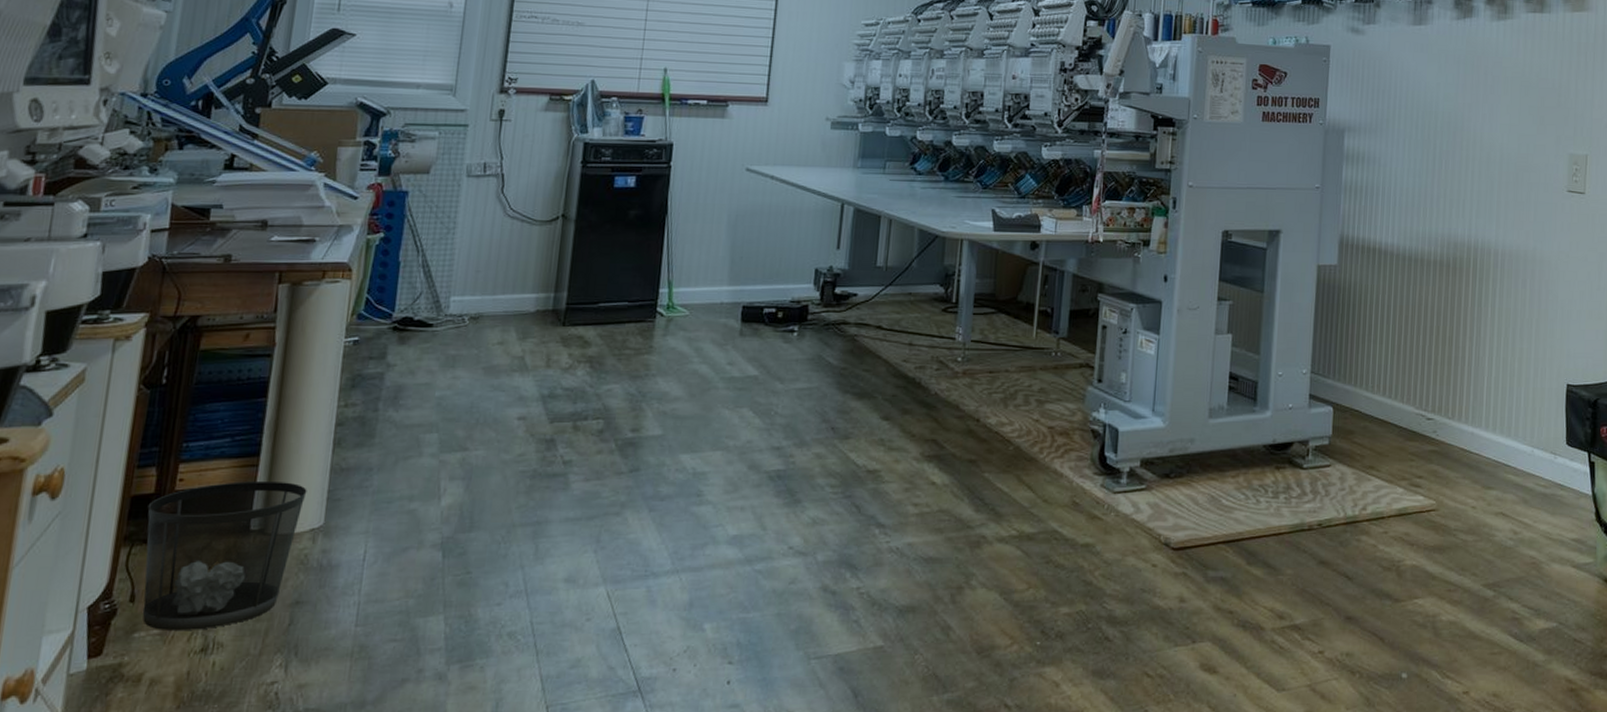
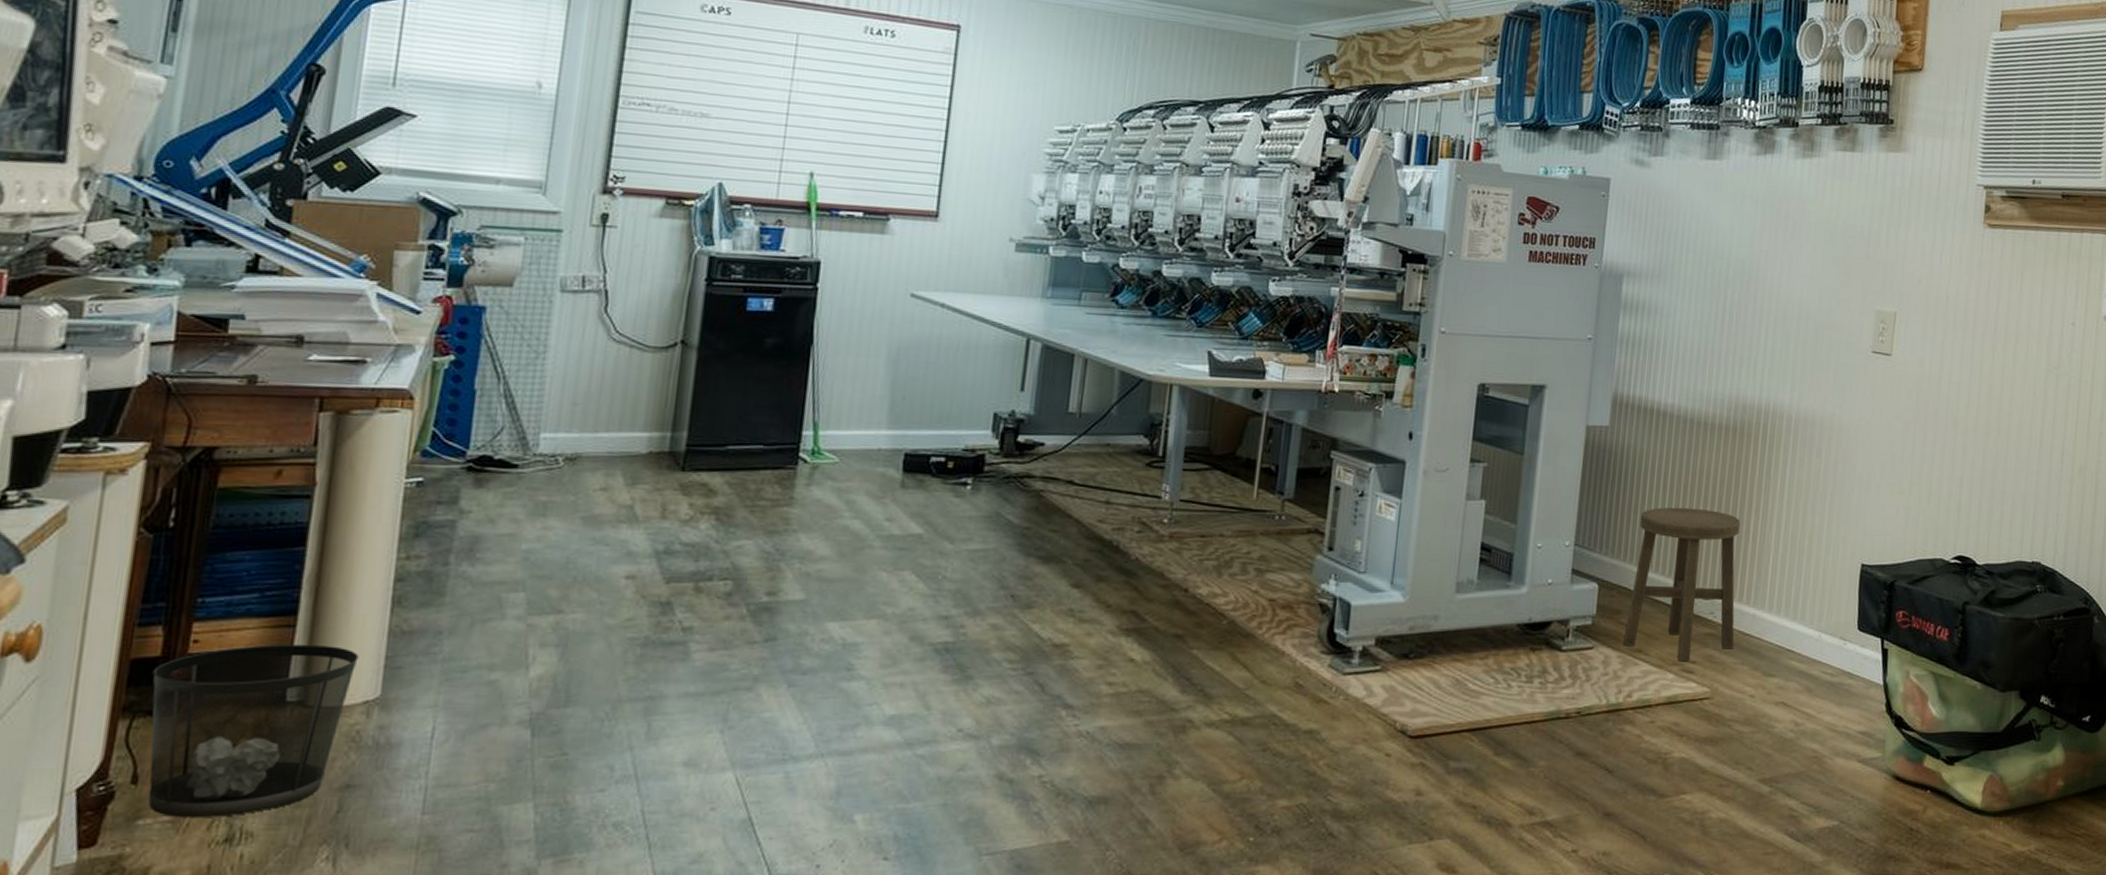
stool: none [1357,336,1457,477] -> present [1623,507,1741,662]

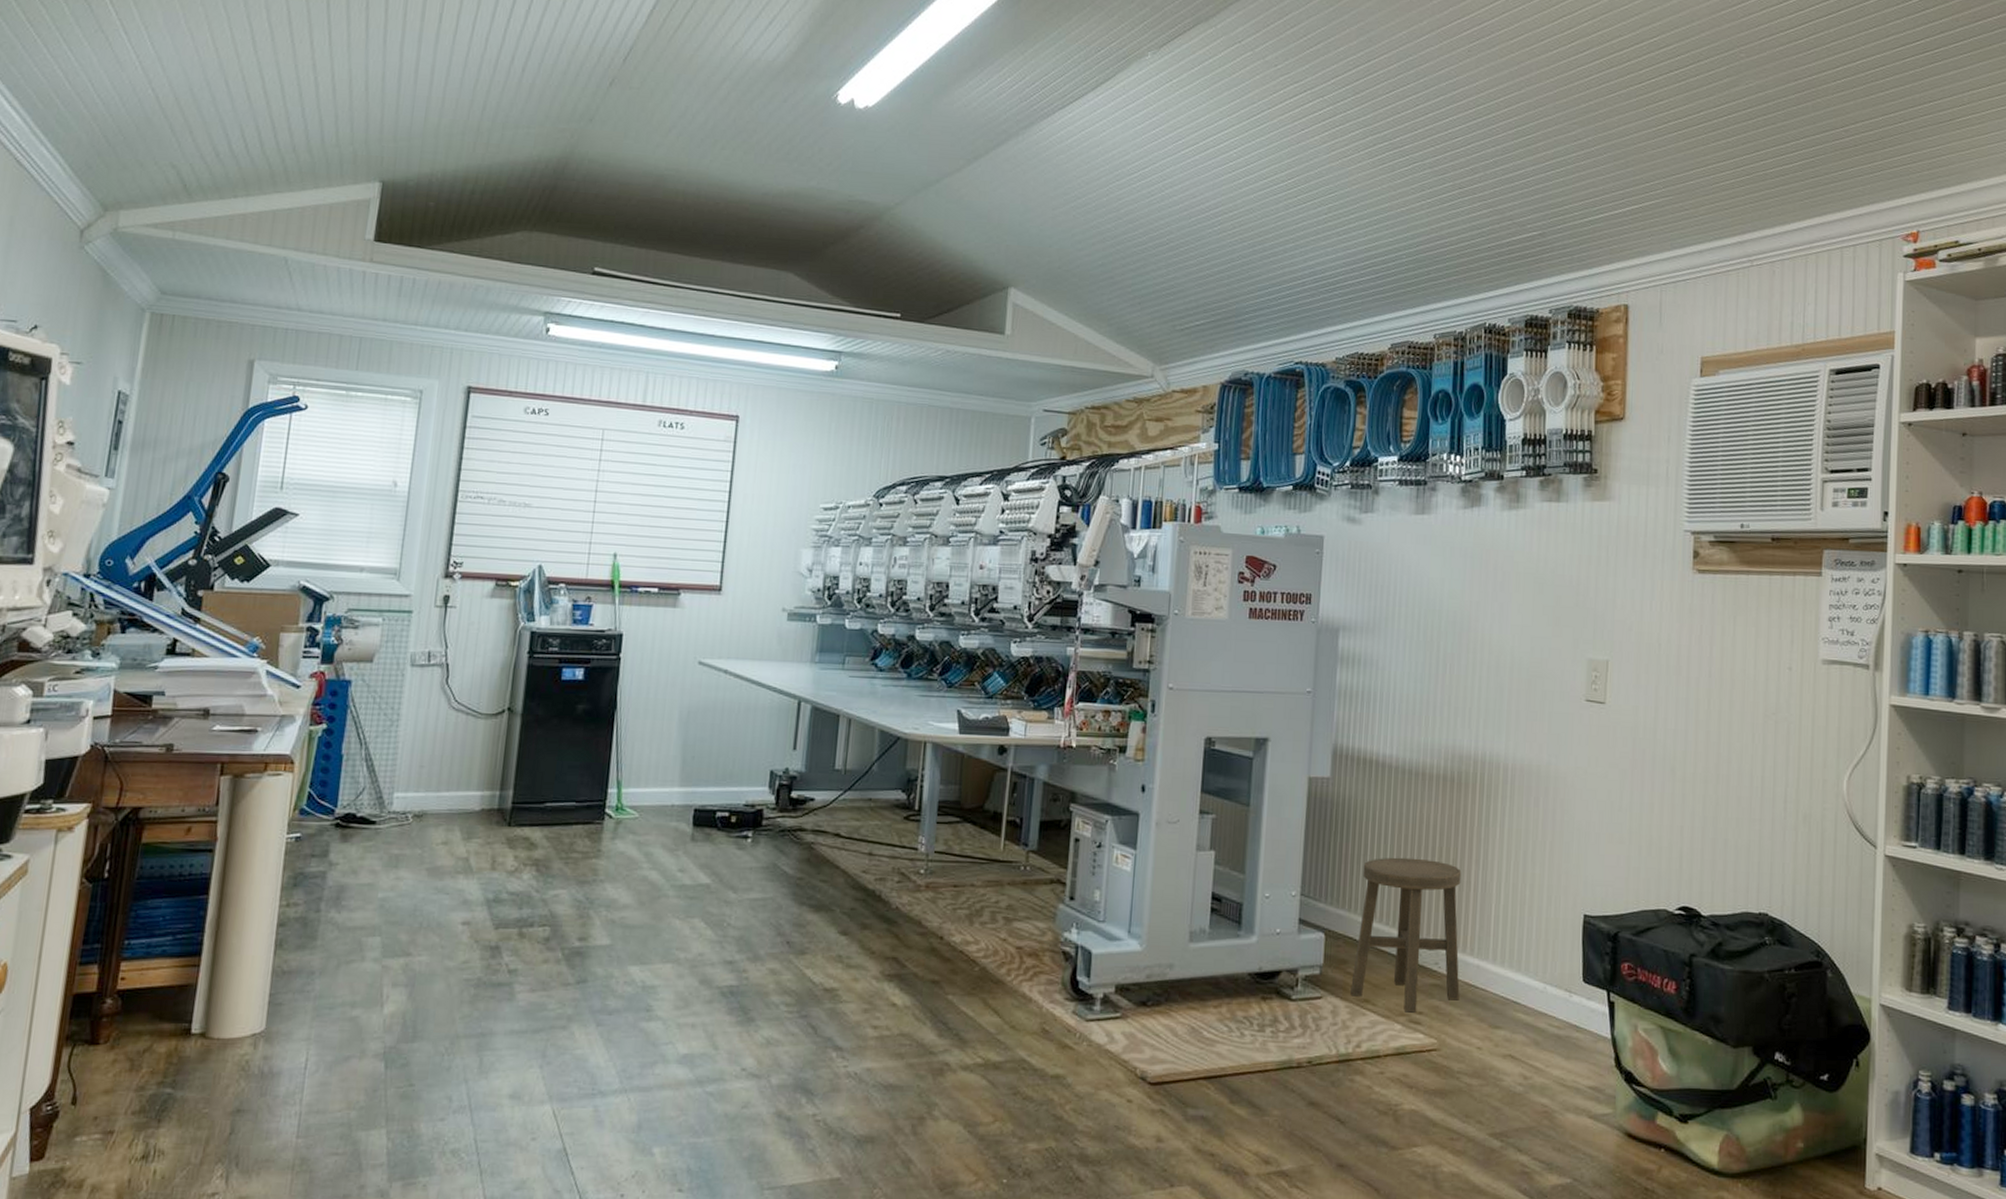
waste bin: present [148,644,359,817] -> none [84,982,249,1136]

